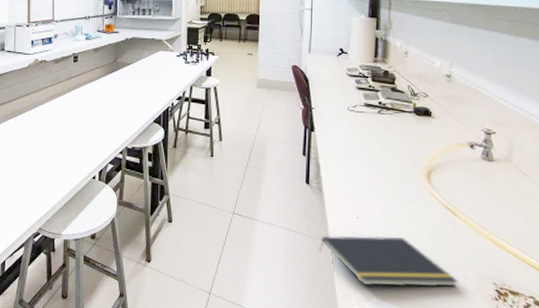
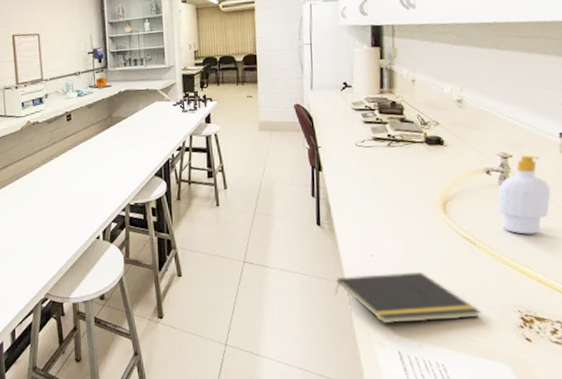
soap bottle: none [479,133,531,210] -> present [497,155,551,235]

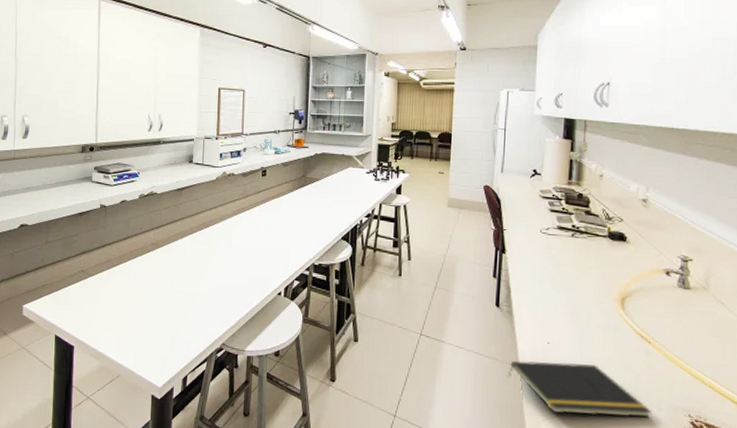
soap bottle: present [497,155,551,235] -> none [674,260,728,340]

